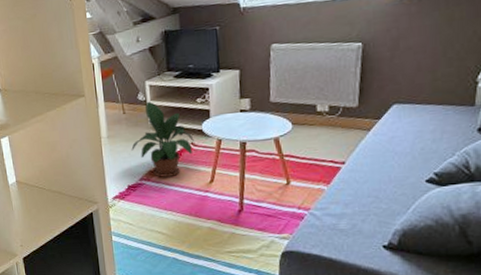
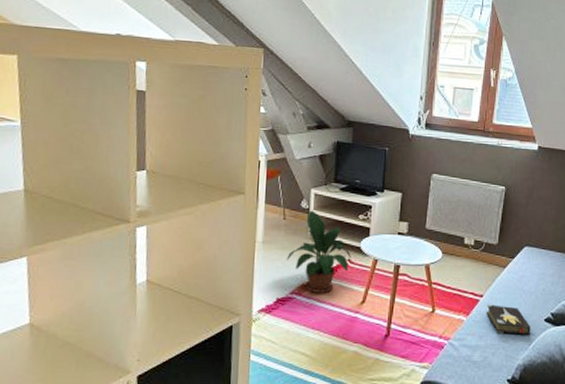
hardback book: none [350,170,409,200] -> present [486,304,531,335]

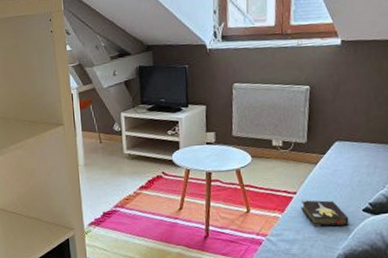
potted plant: present [286,210,351,293] -> none [107,132,165,205]

